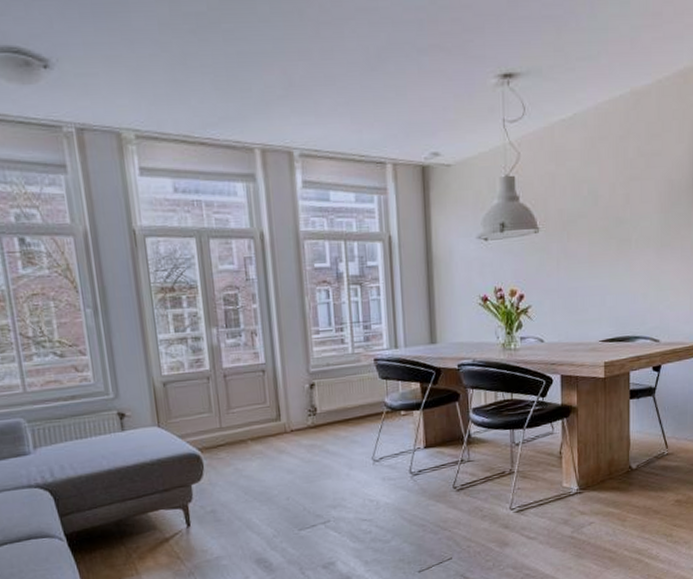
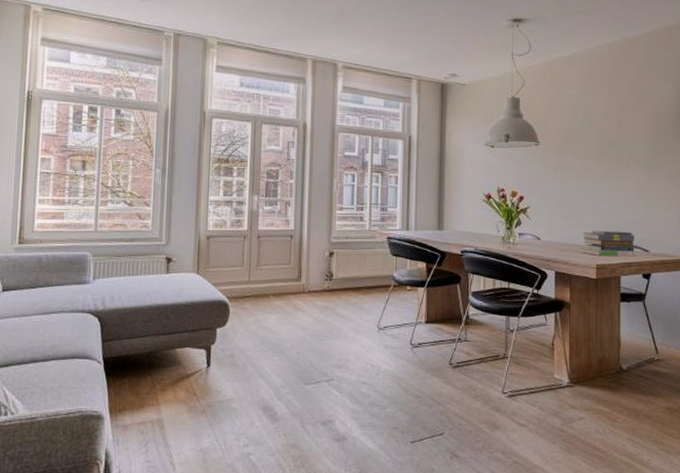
books: none [588,322,646,353] -> present [581,230,636,257]

